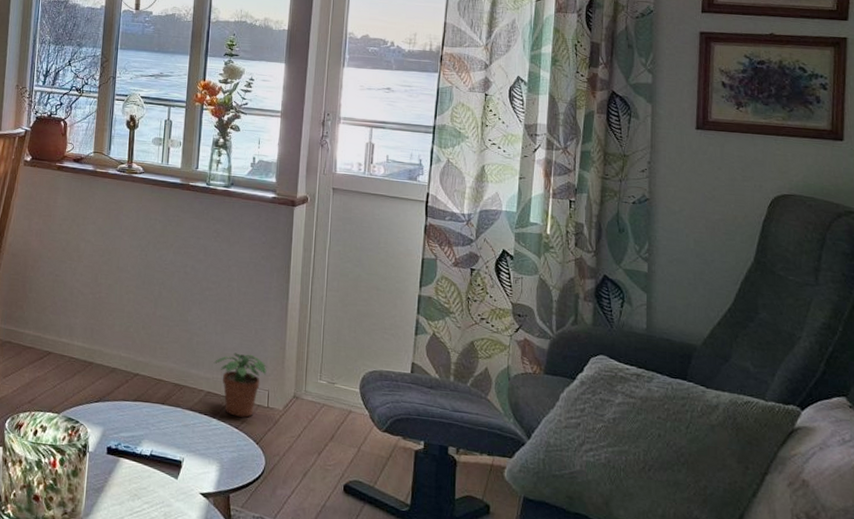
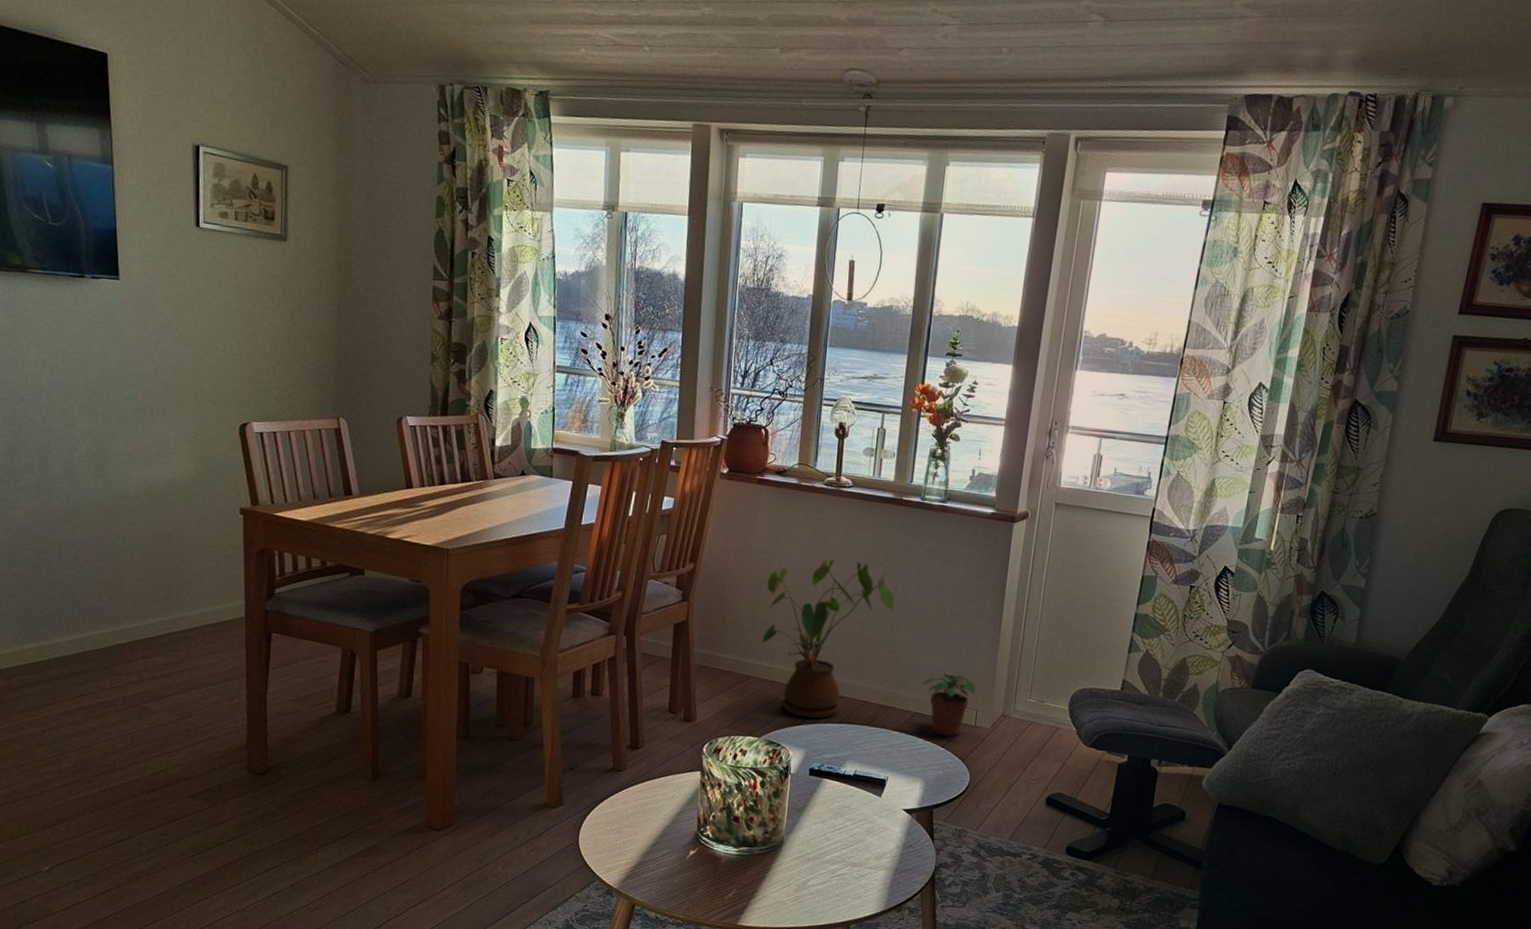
house plant: none [61,240,185,396] -> present [761,559,895,719]

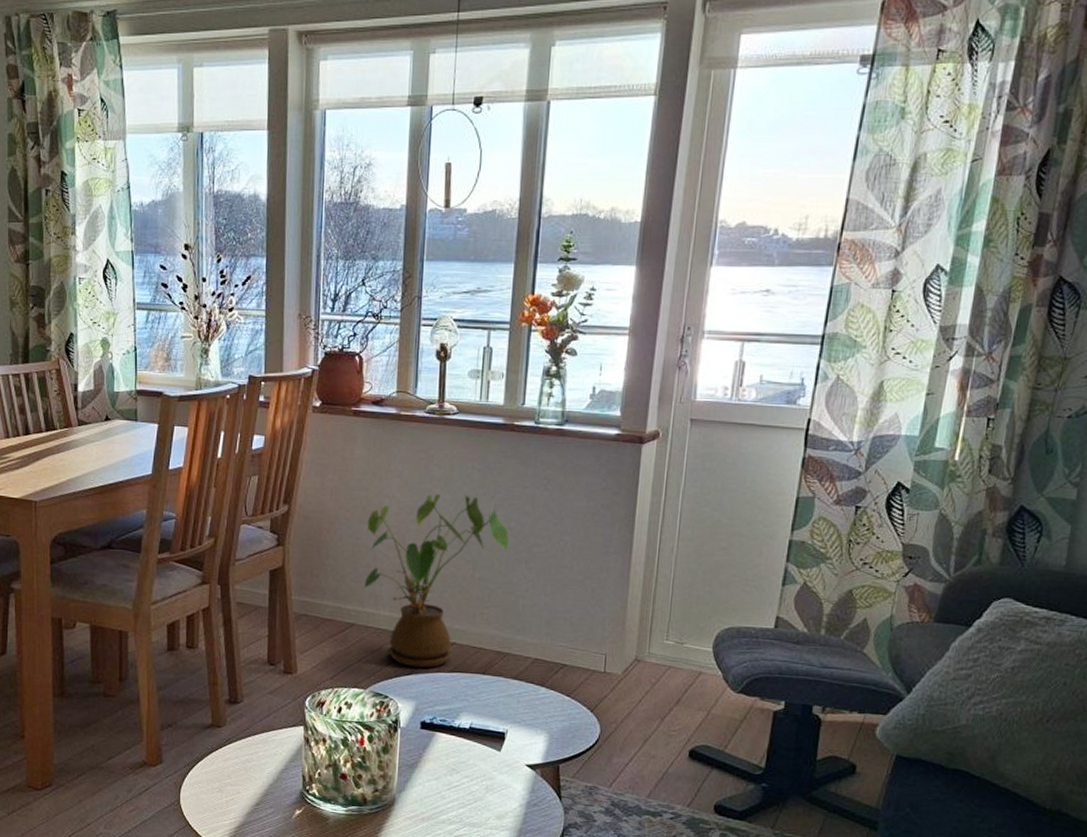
potted plant: present [921,673,977,737] -> none [542,615,605,684]

